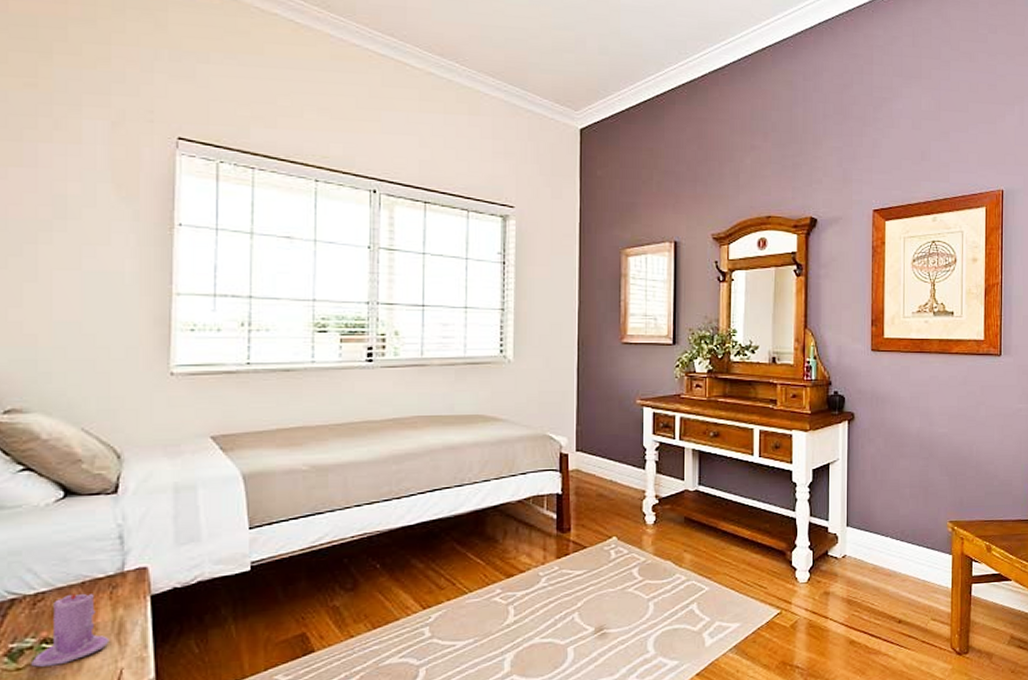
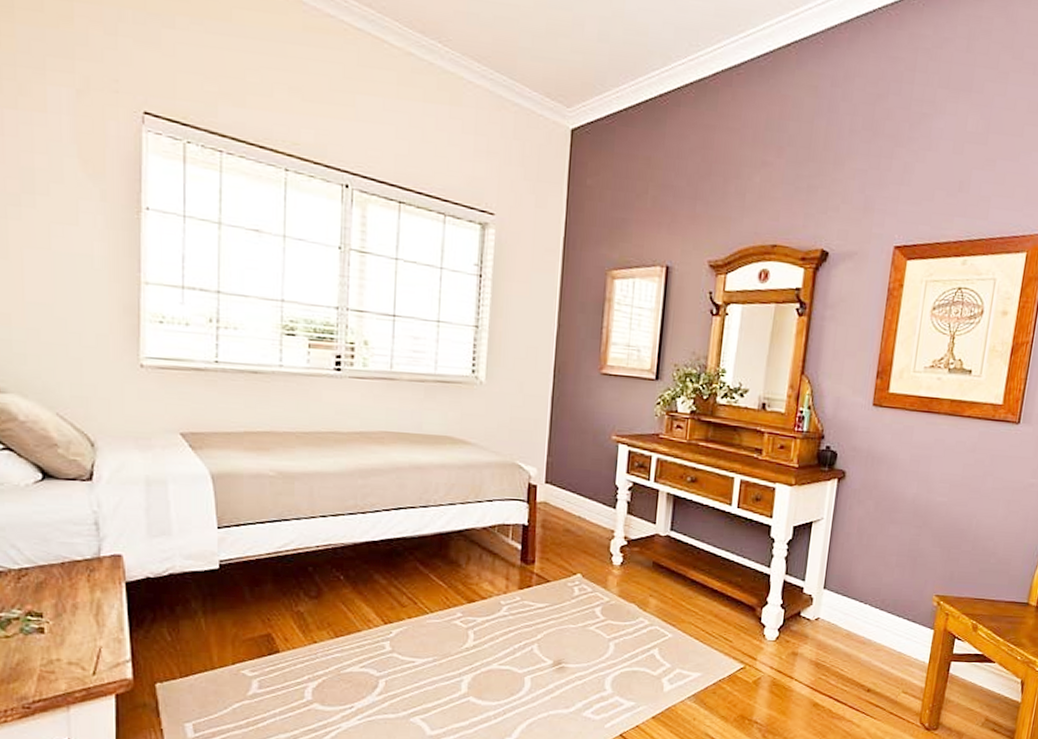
candle: present [31,589,110,667] -> none [18,568,89,637]

